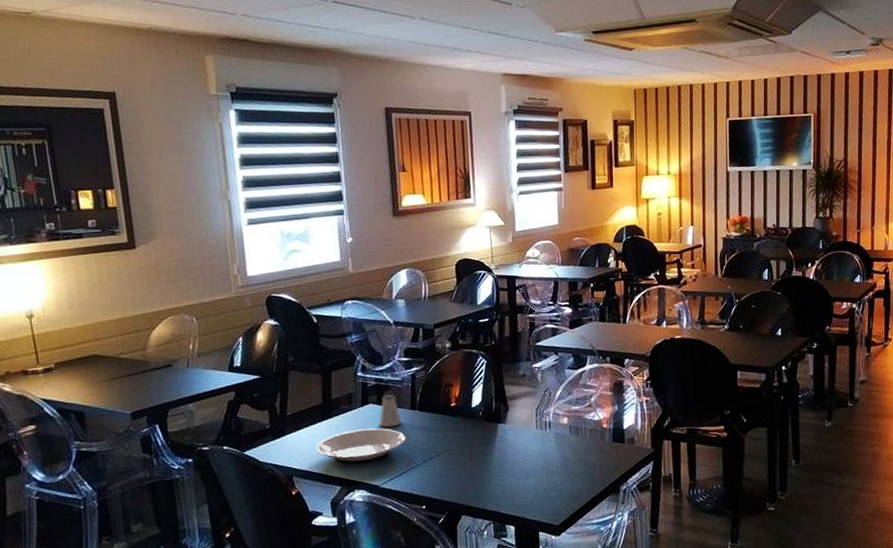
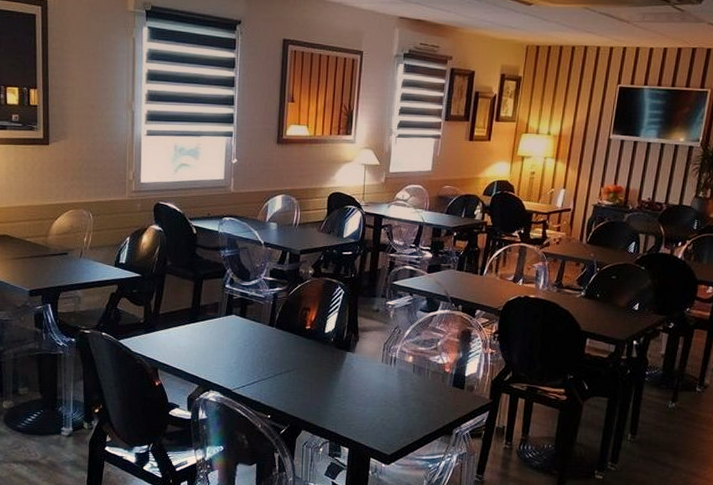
plate: present [316,428,406,465] -> none [181,336,261,368]
saltshaker: present [379,394,402,428] -> none [239,309,260,339]

